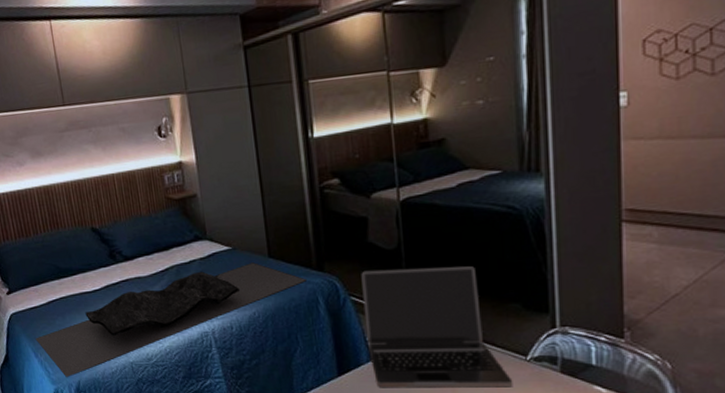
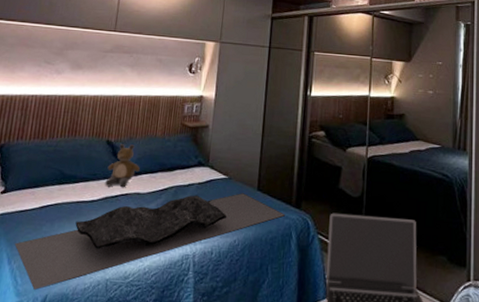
bear: none [100,228,134,275] -> present [105,144,140,188]

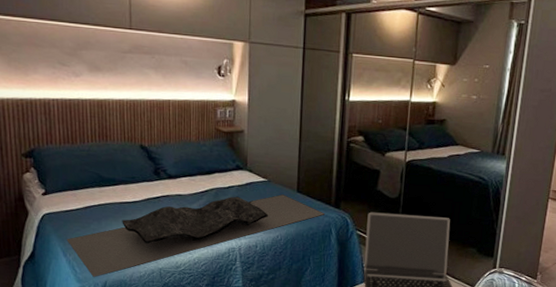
bear: present [105,144,140,188] -> none [145,148,178,190]

